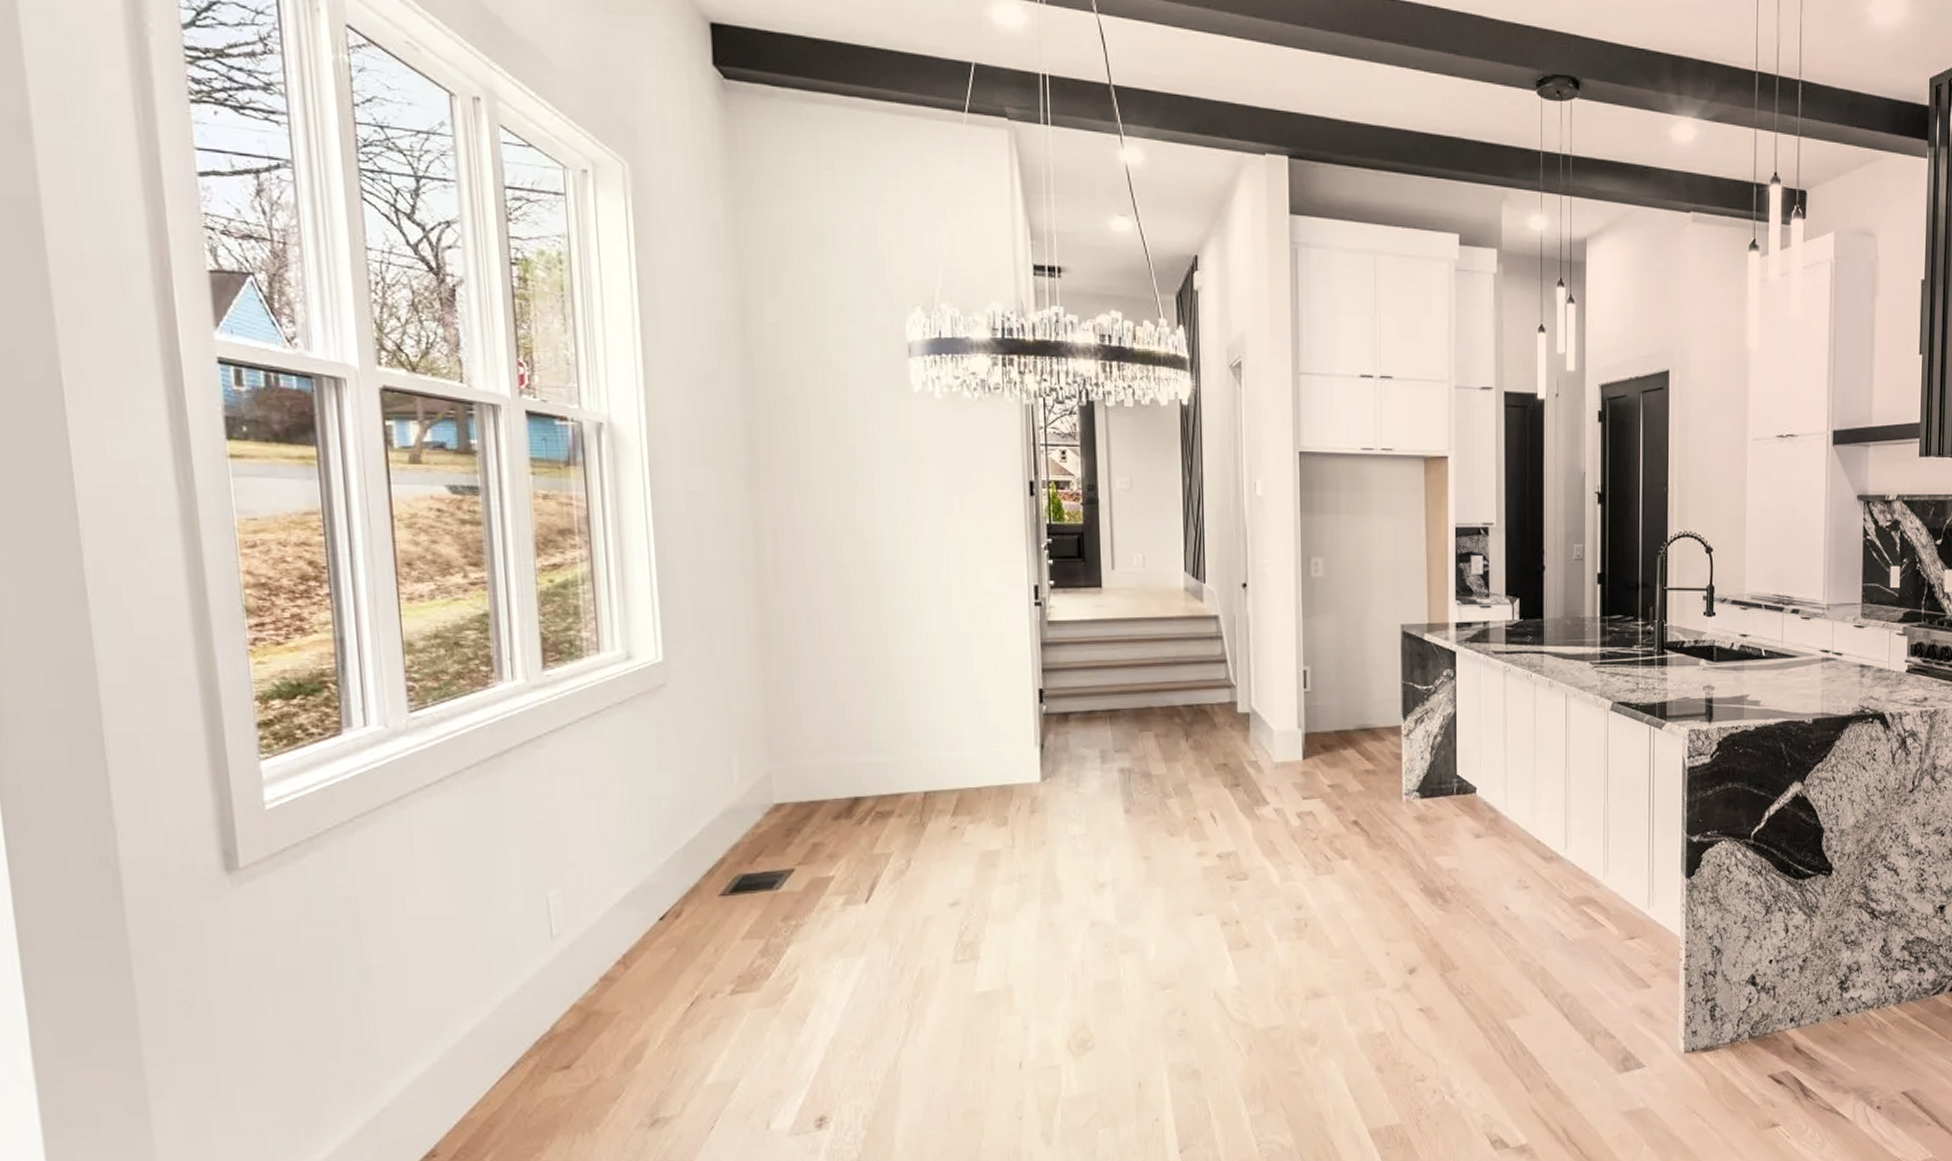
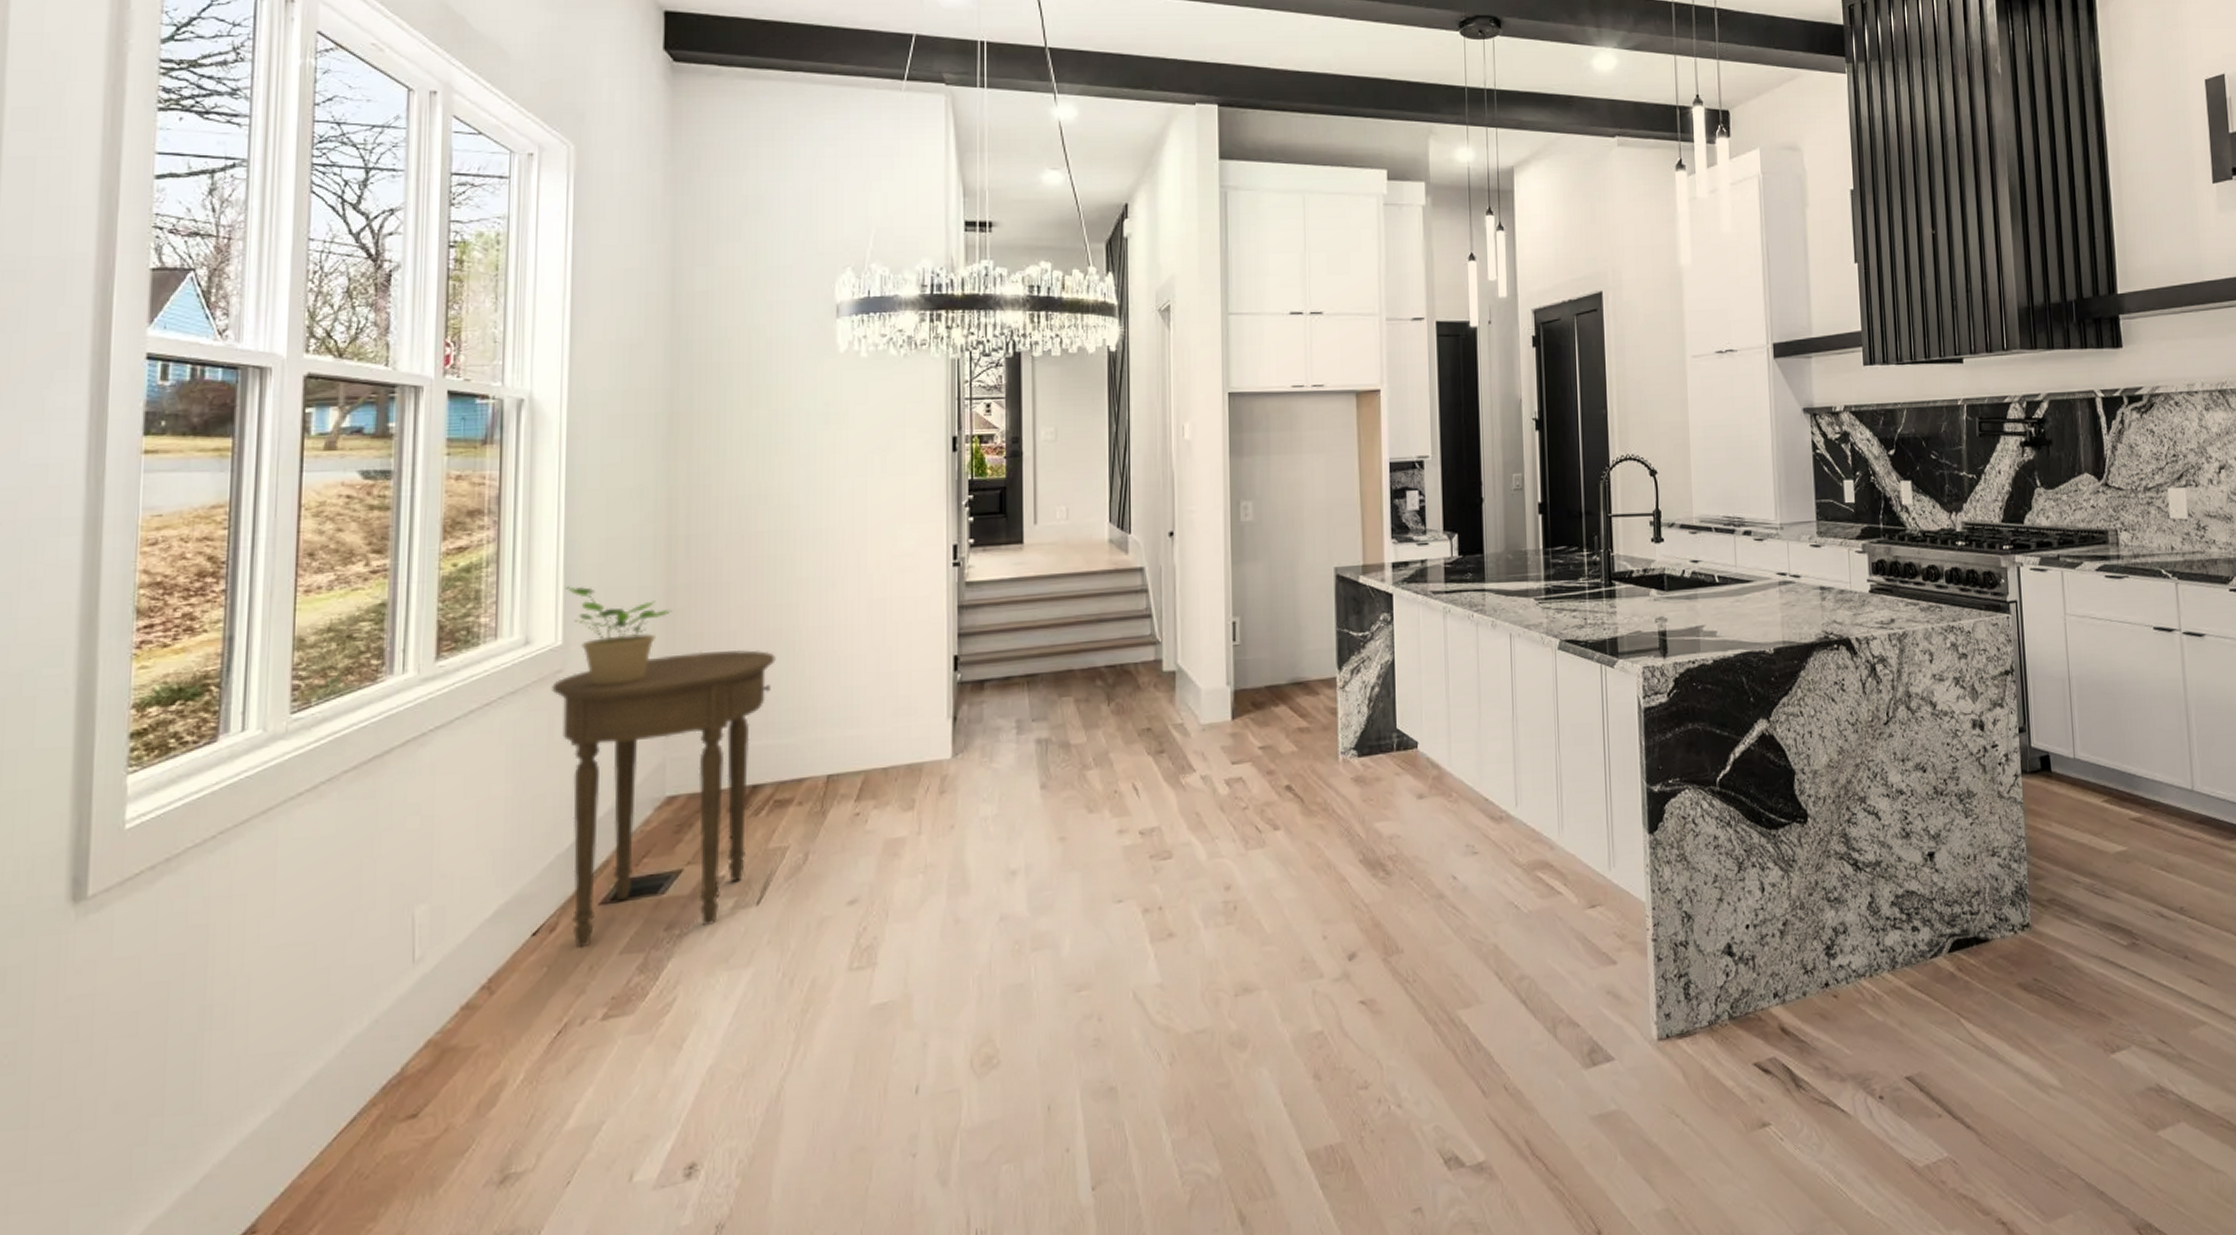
side table: none [657,673,869,933] -> present [552,649,776,948]
potted plant: none [661,607,767,700] -> present [566,586,673,686]

